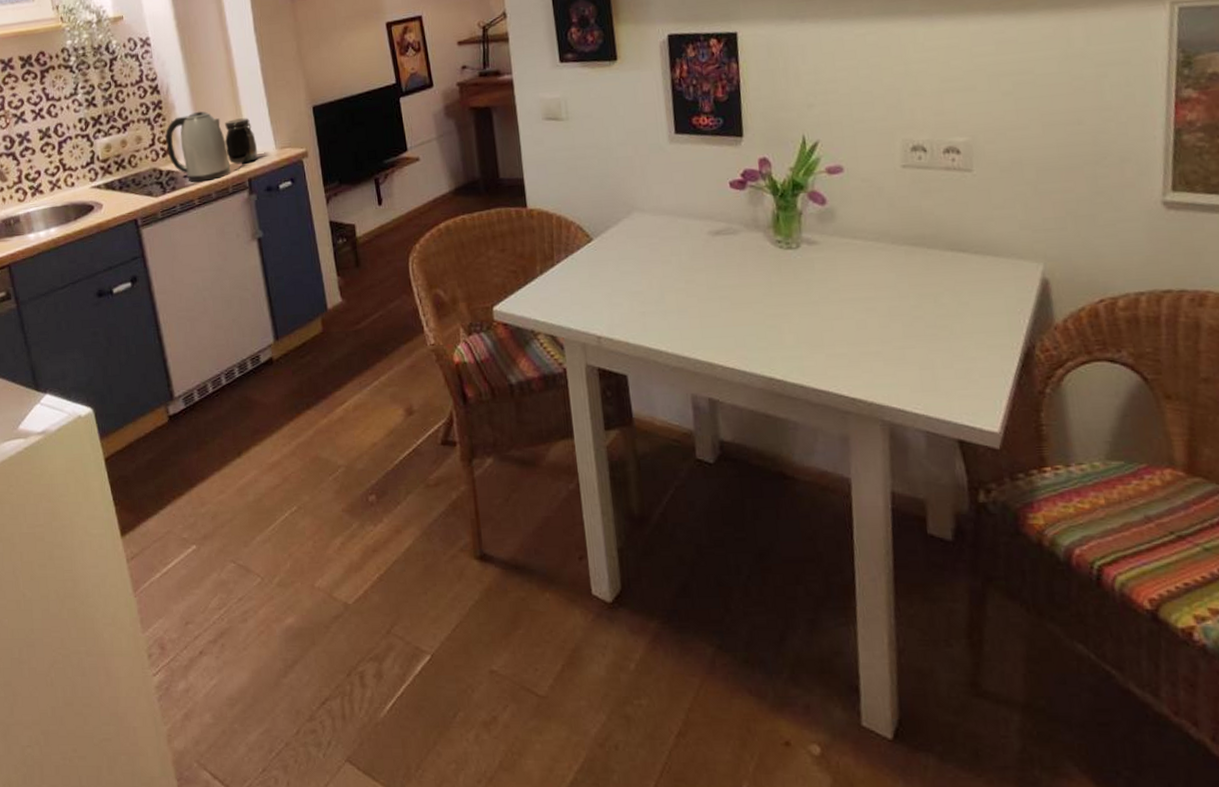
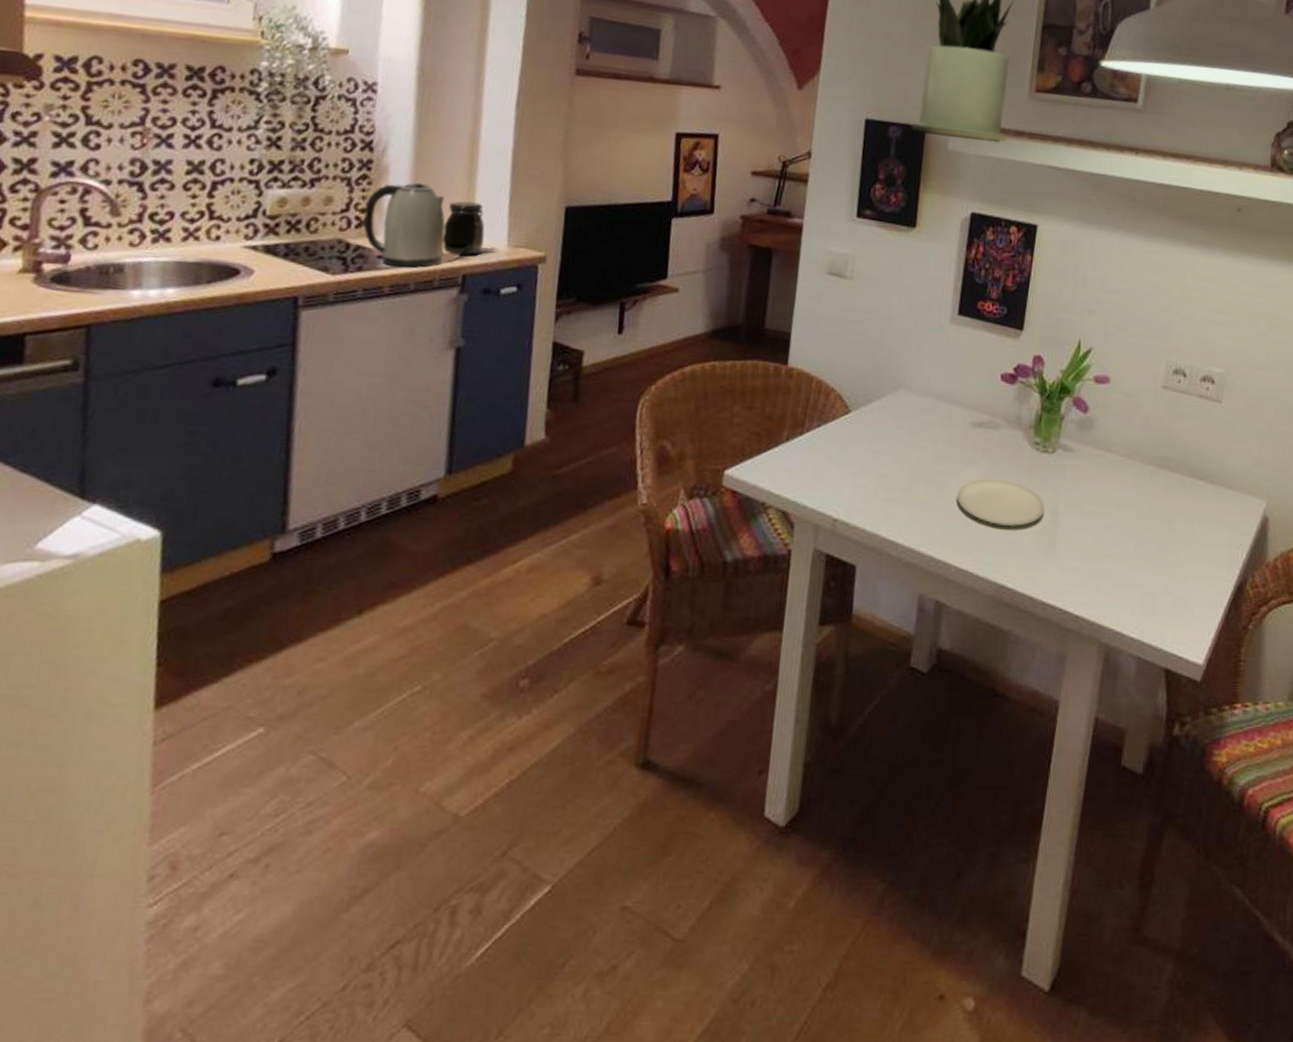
plate: none [708,280,800,323] -> present [956,478,1045,526]

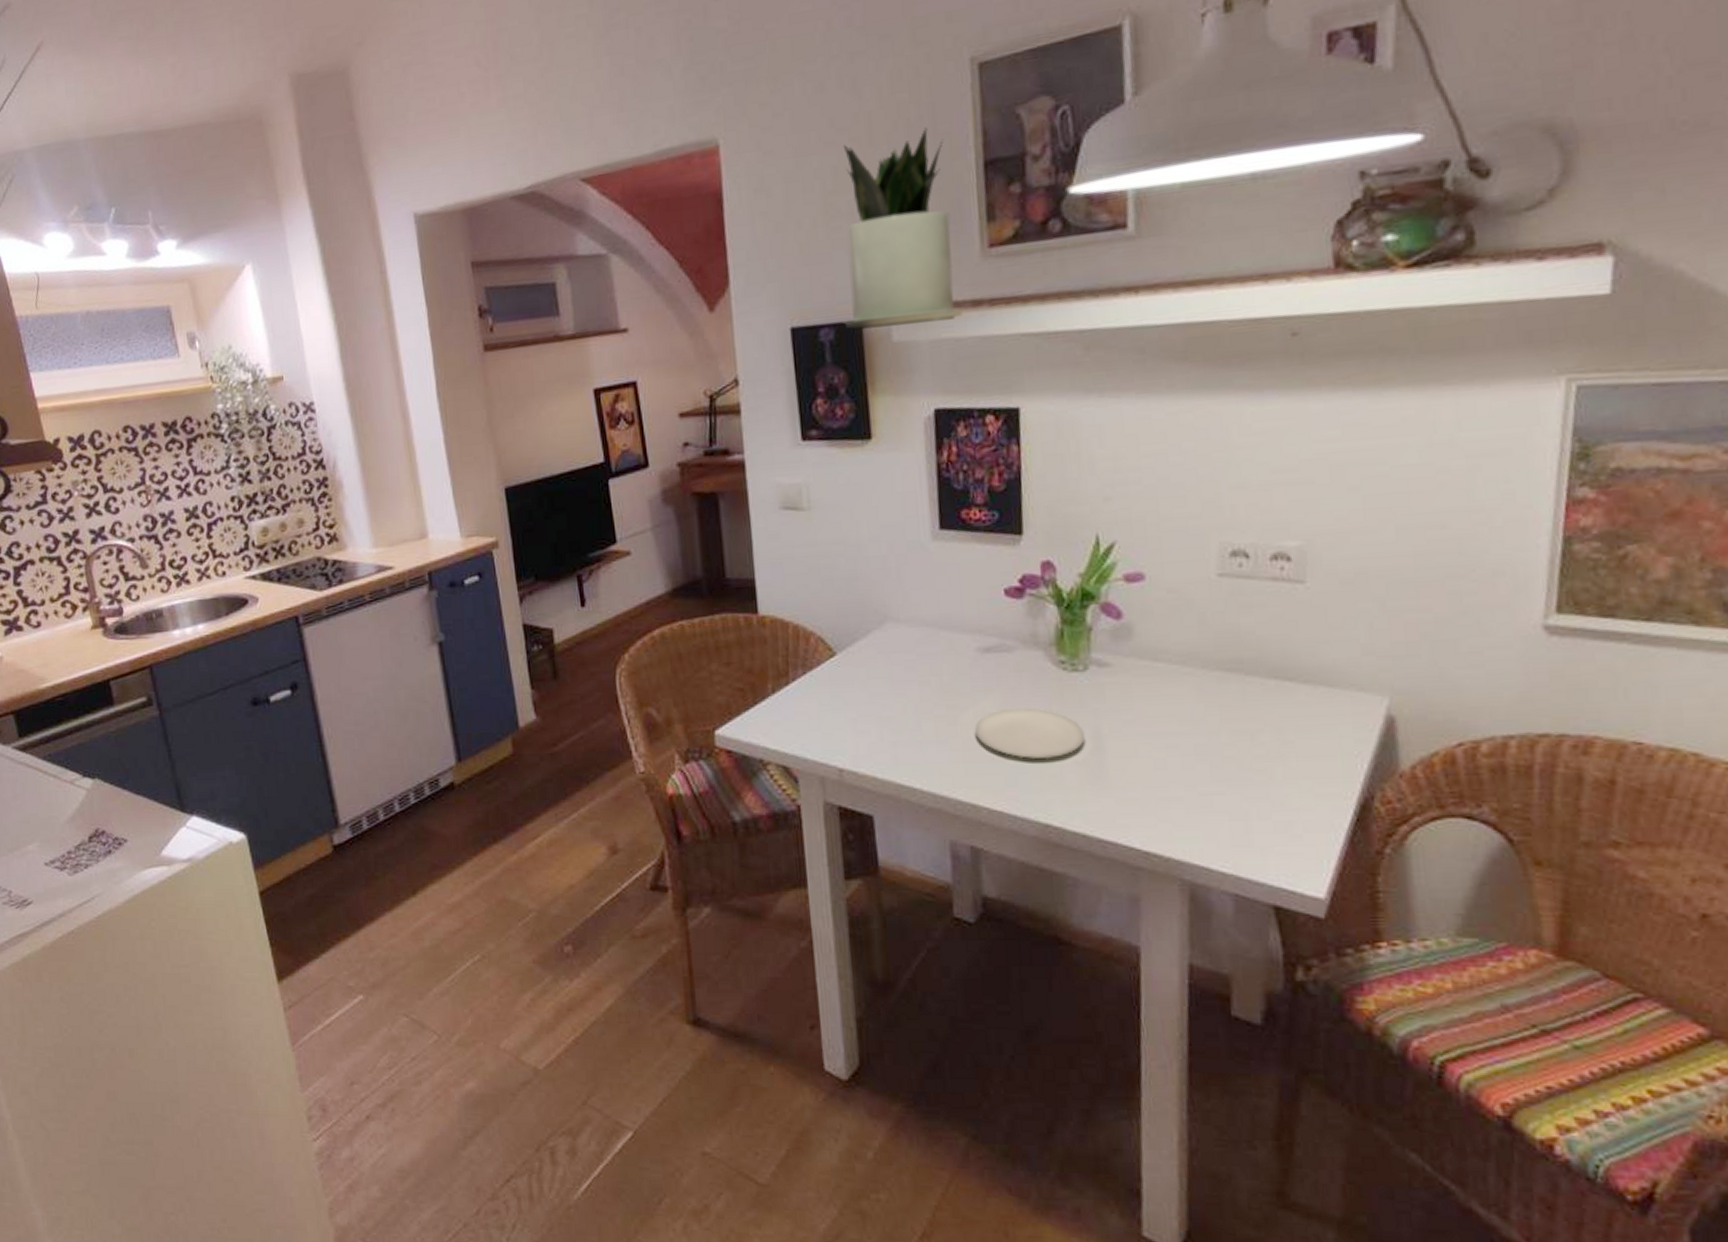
kettle: present [364,182,445,268] -> none [331,490,408,575]
jar: present [442,201,485,256] -> none [401,500,440,555]

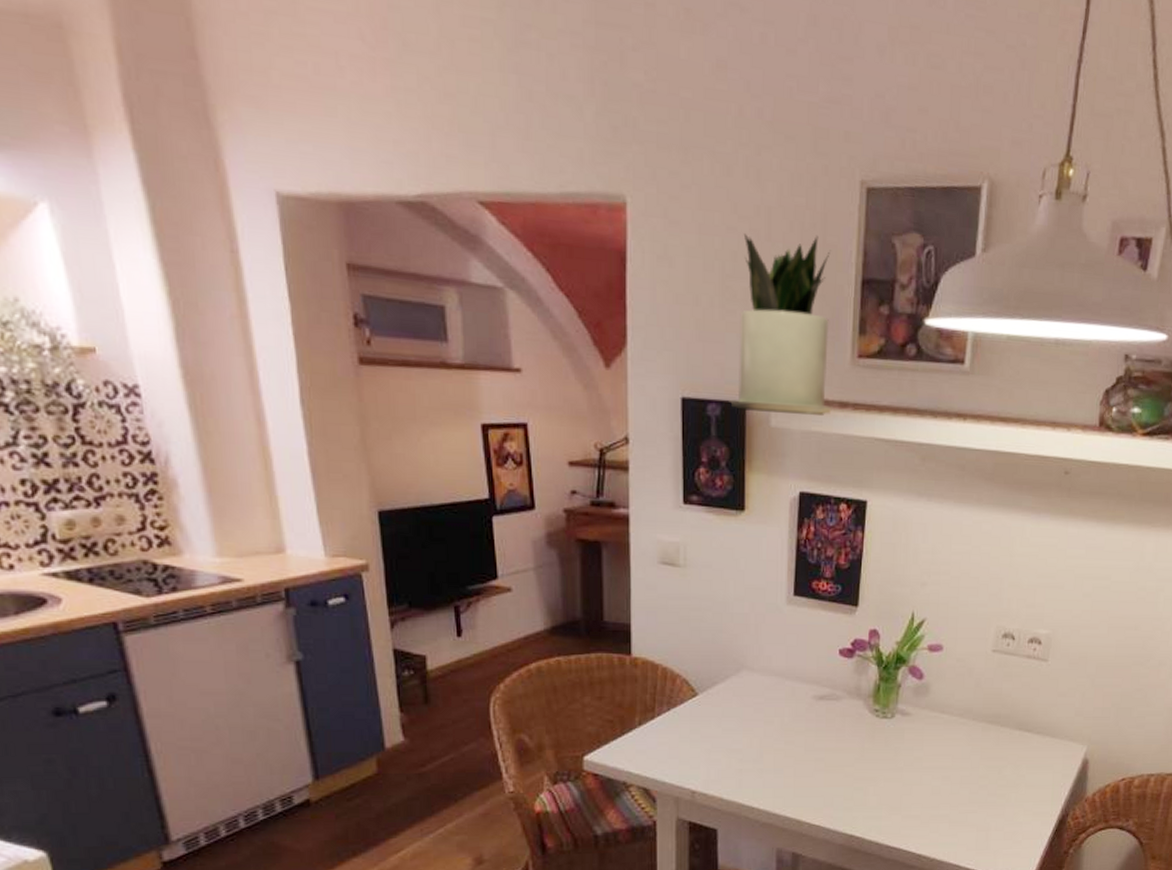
plate: present [974,707,1085,759] -> none [804,745,886,785]

